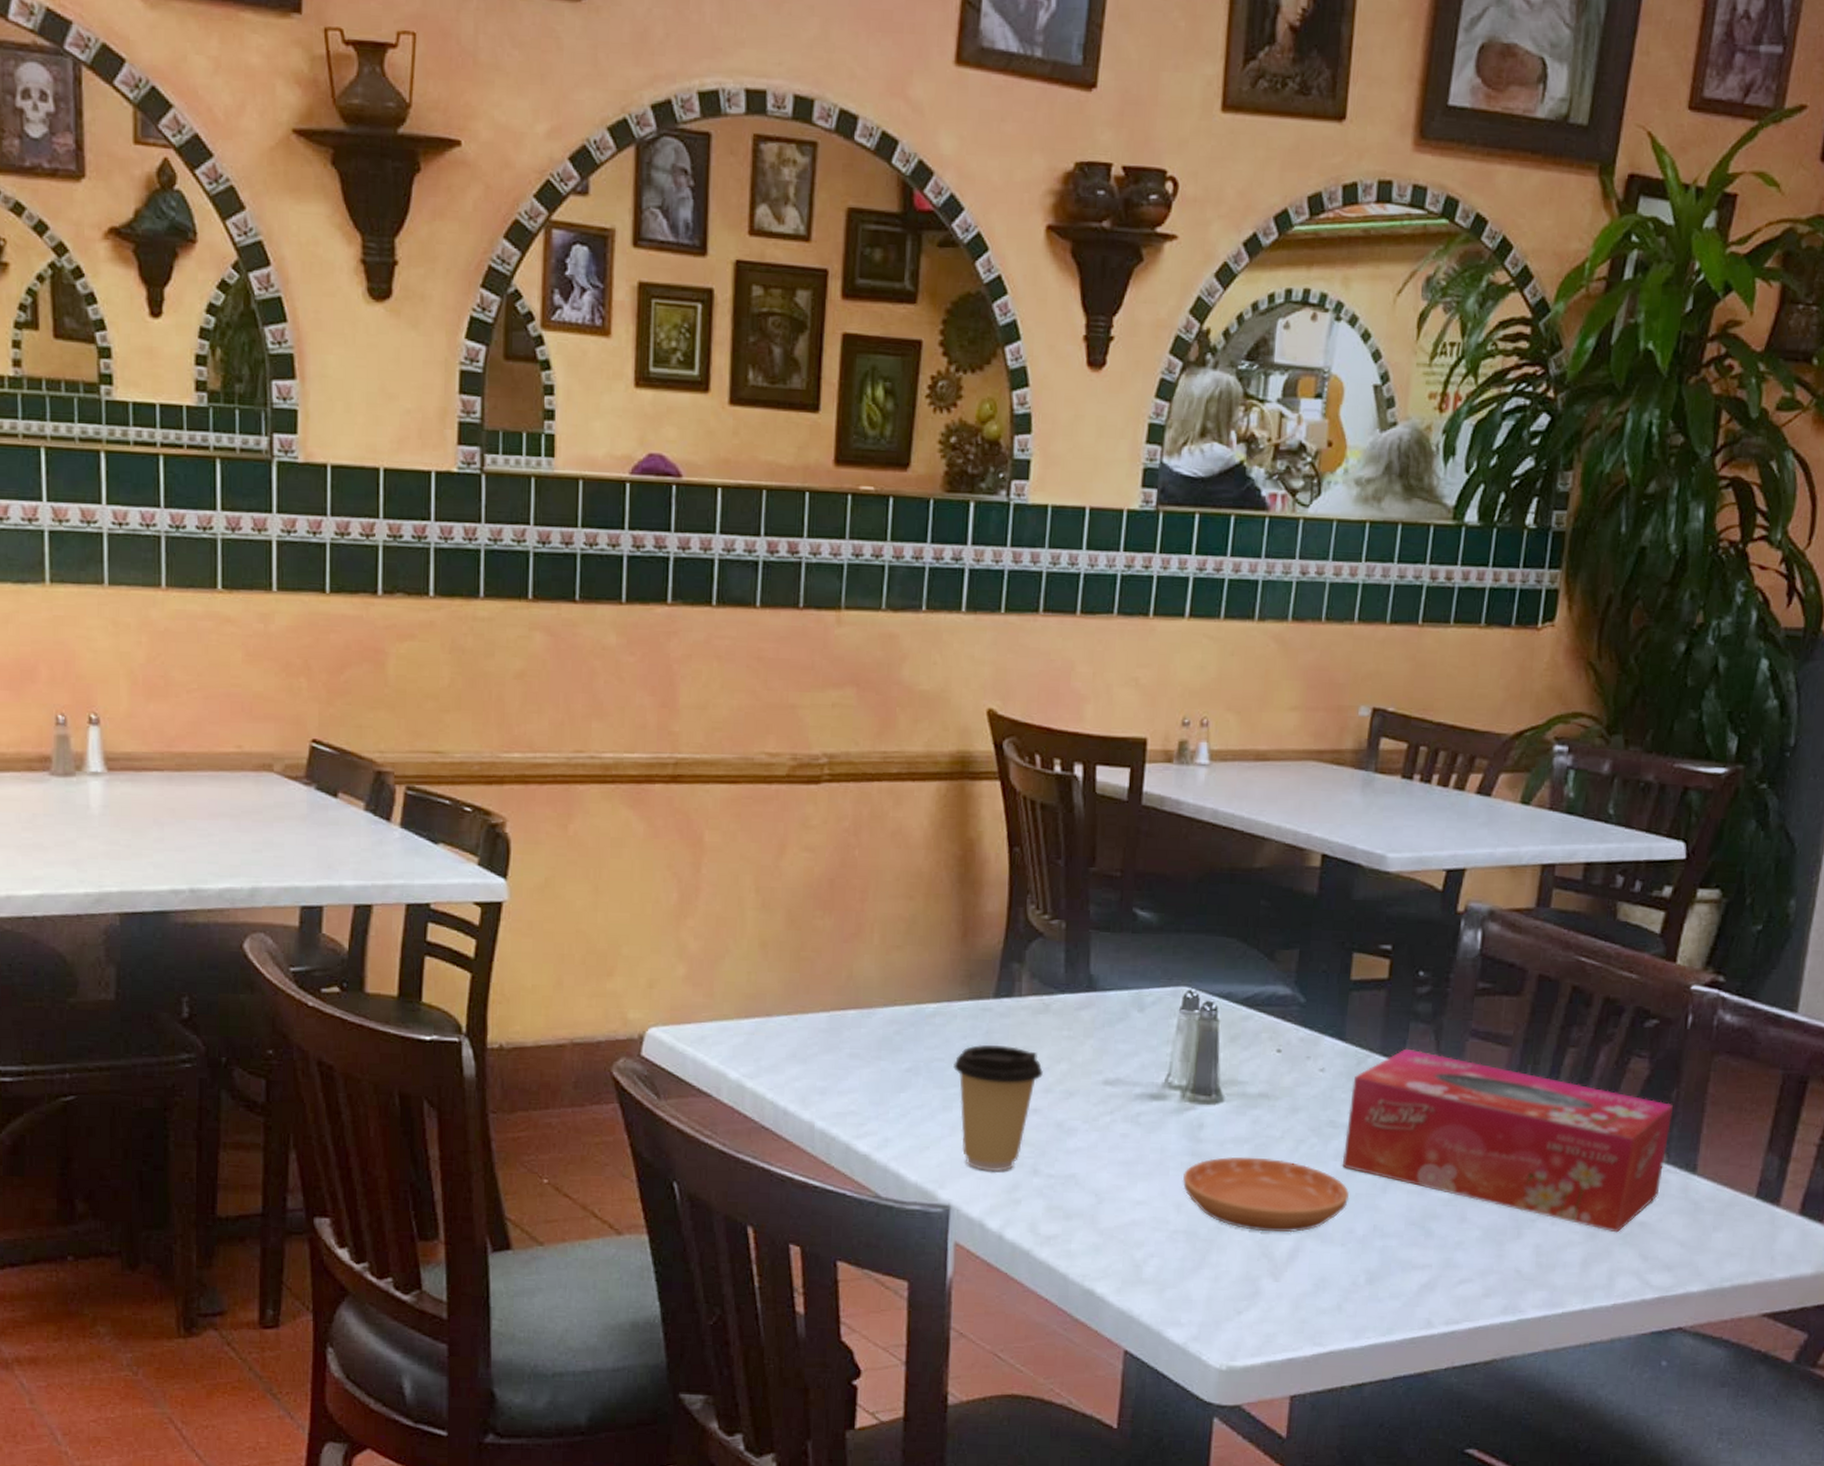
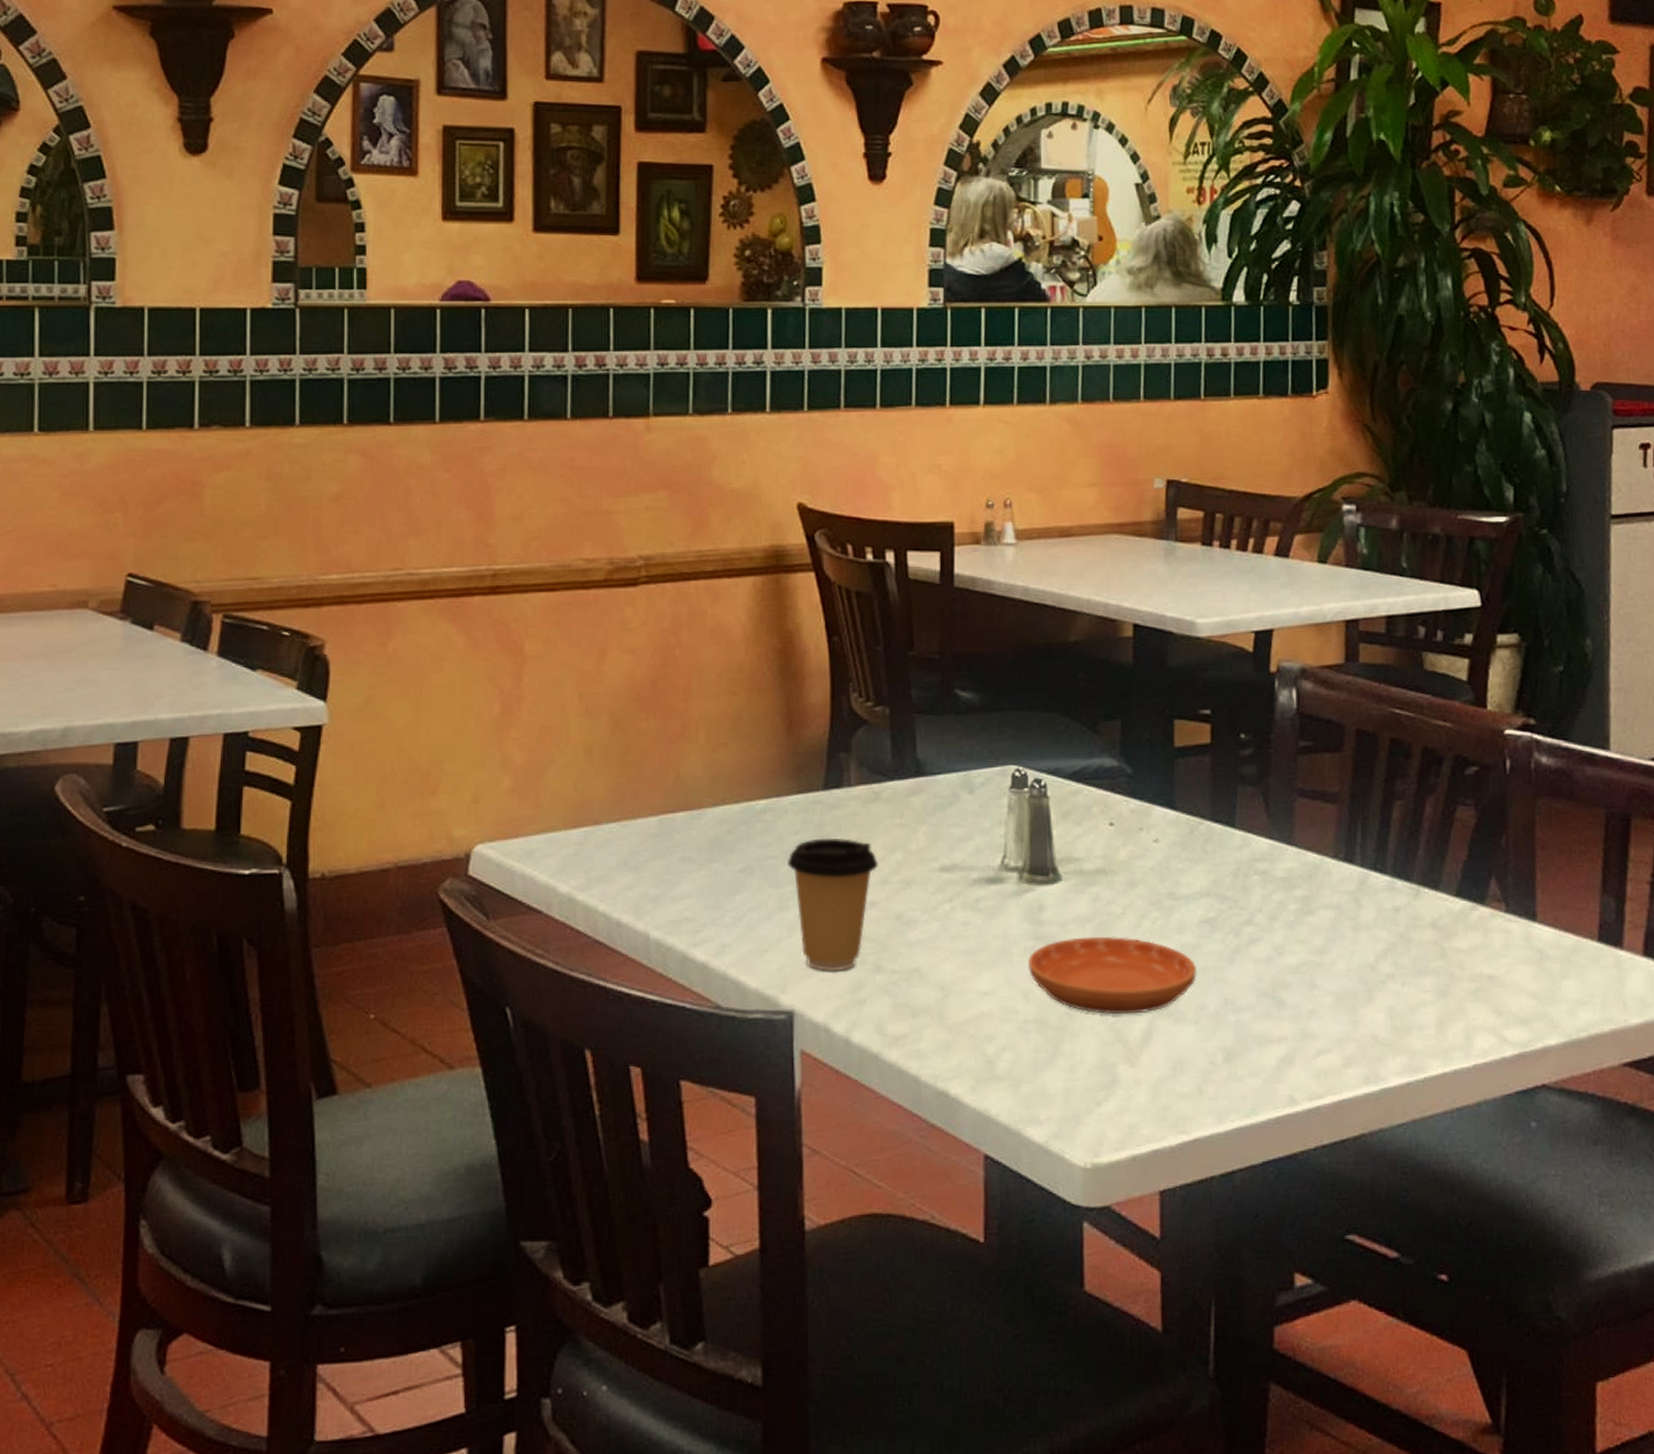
tissue box: present [1342,1048,1674,1233] -> none [1185,813,1505,989]

